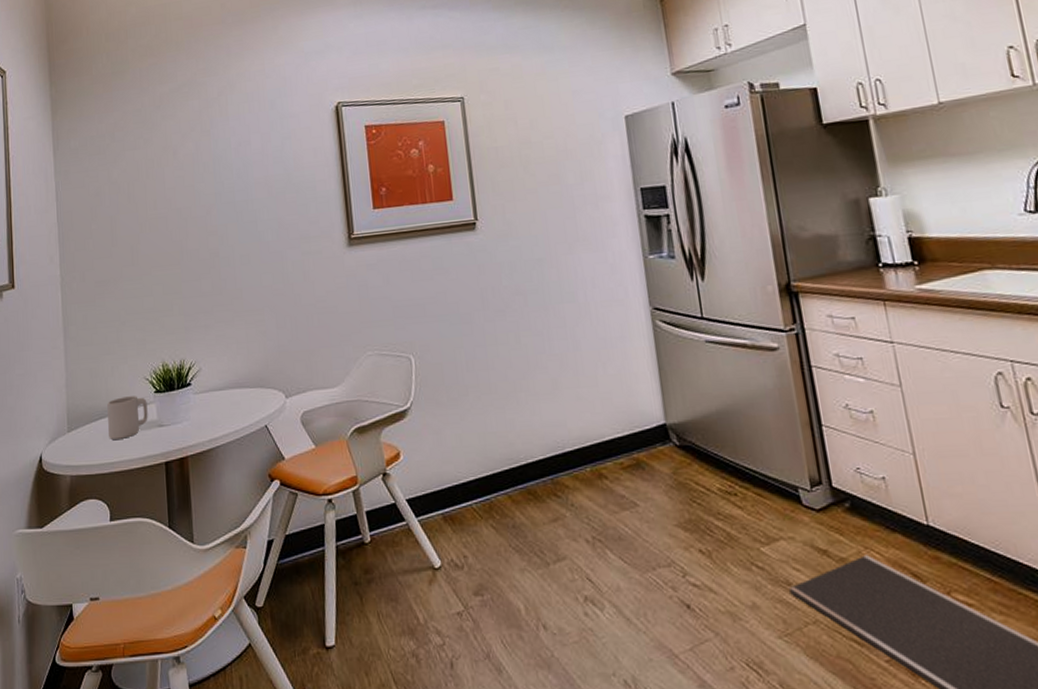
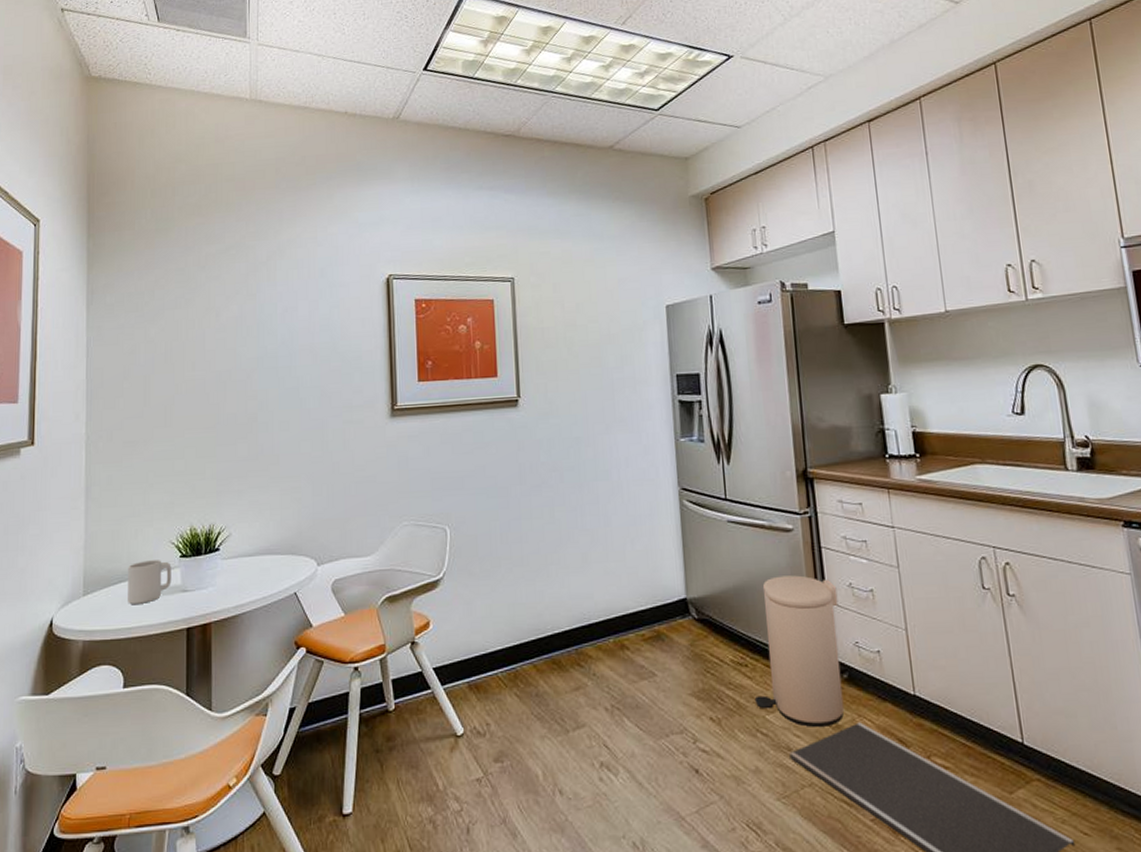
pedal bin: none [746,397,849,560] -> present [754,575,845,727]

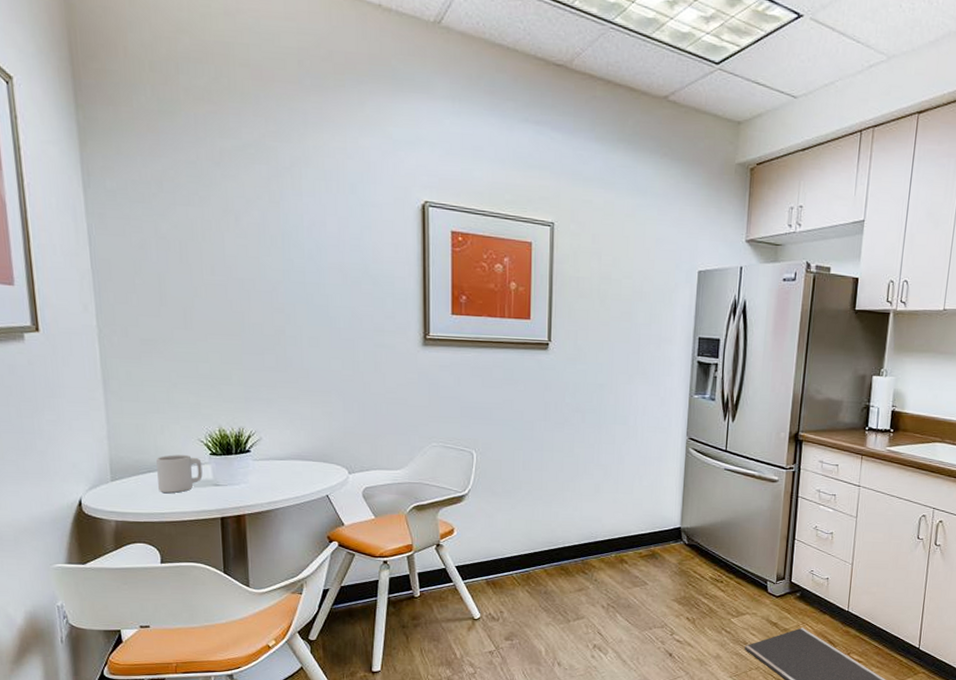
pedal bin: present [754,575,845,727] -> none [724,516,805,629]

